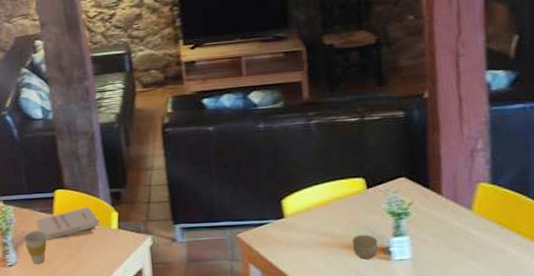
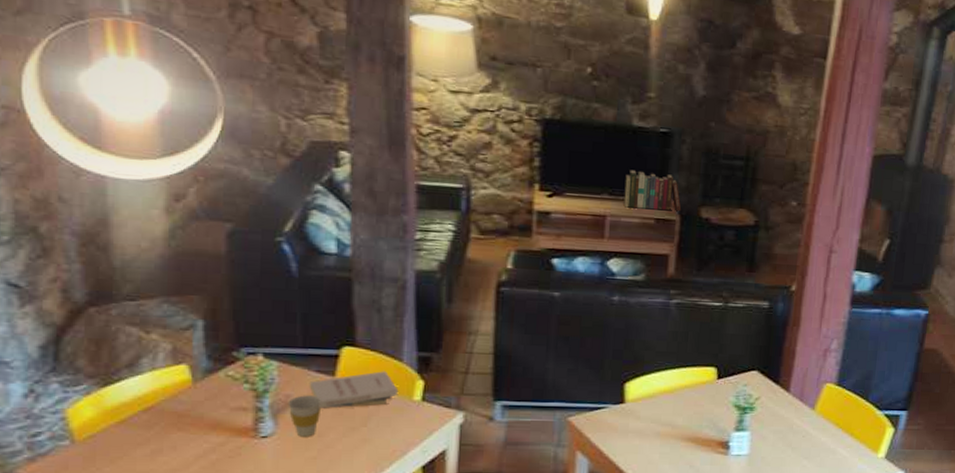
books: none [252,12,306,47] -> present [623,170,682,212]
cup: present [351,234,379,259] -> none [692,426,719,453]

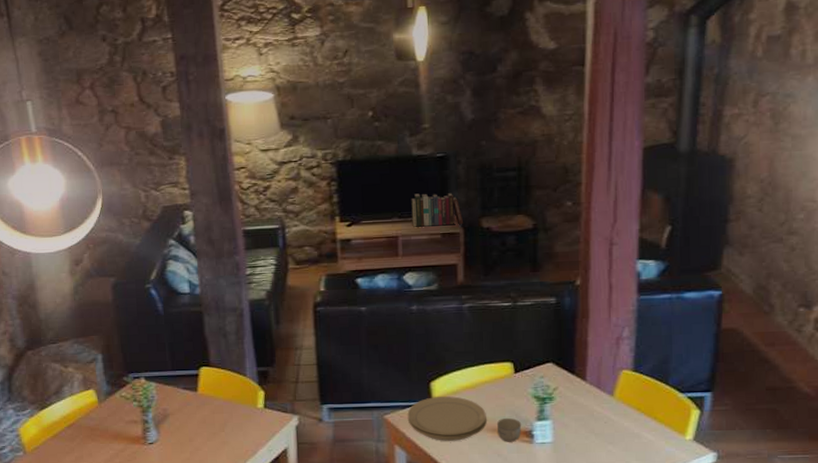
cup: present [288,395,322,437] -> none [165,408,190,442]
books: present [309,371,399,408] -> none [179,385,246,418]
plate: none [594,399,683,449] -> present [407,396,488,441]
cup: none [692,426,719,453] -> present [496,417,522,442]

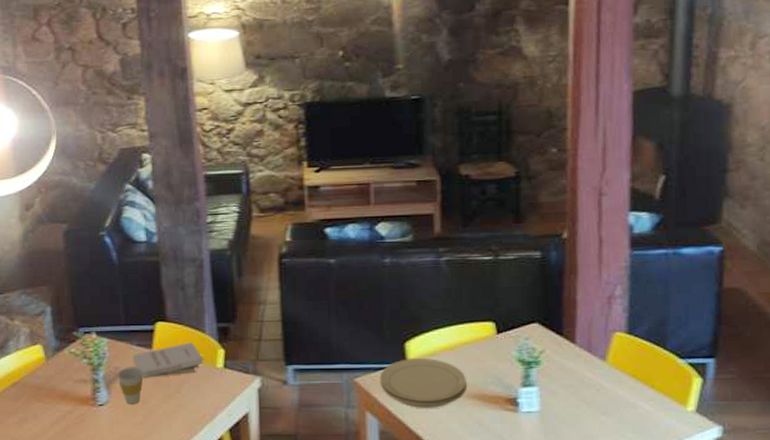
cup: none [165,408,190,442] -> present [117,367,143,404]
books: none [179,385,246,418] -> present [132,342,204,378]
books: present [411,193,464,227] -> none [384,137,441,174]
cup: present [496,417,522,442] -> none [477,383,506,410]

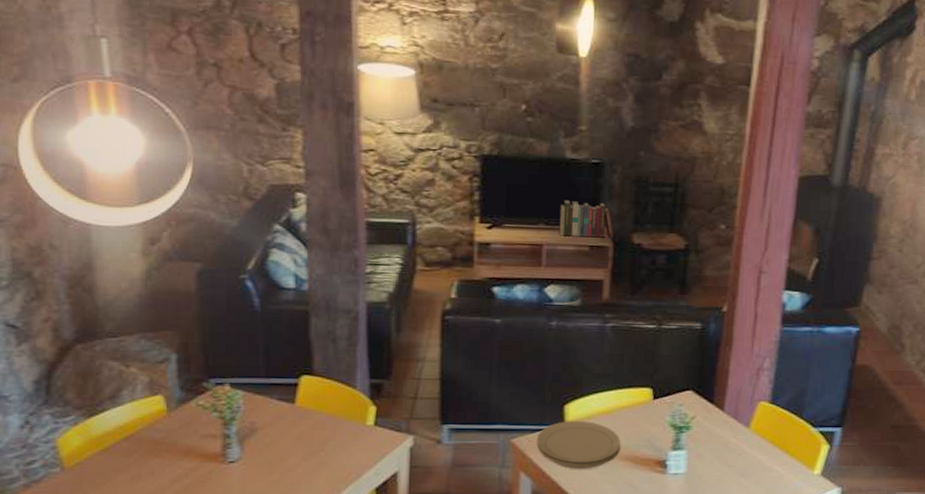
cup: present [117,367,143,404] -> none [252,422,283,462]
books: present [132,342,204,378] -> none [271,398,353,434]
books: none [384,137,441,174] -> present [559,200,614,239]

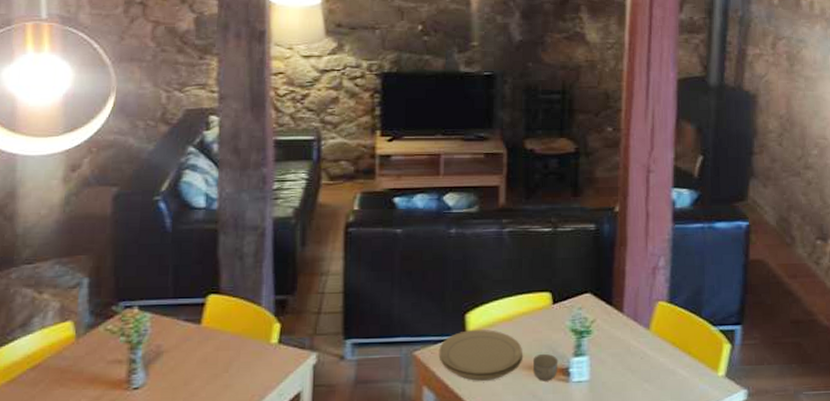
books: present [559,200,614,239] -> none [455,111,508,145]
cup: none [630,446,656,472] -> present [532,353,558,381]

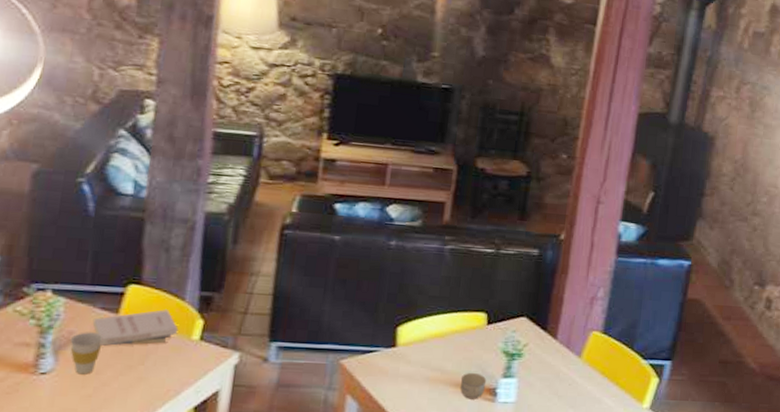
cup: none [158,344,189,387] -> present [70,332,104,375]
books: none [177,316,258,356] -> present [92,309,179,346]
plate: present [438,330,523,381] -> none [365,343,452,394]

